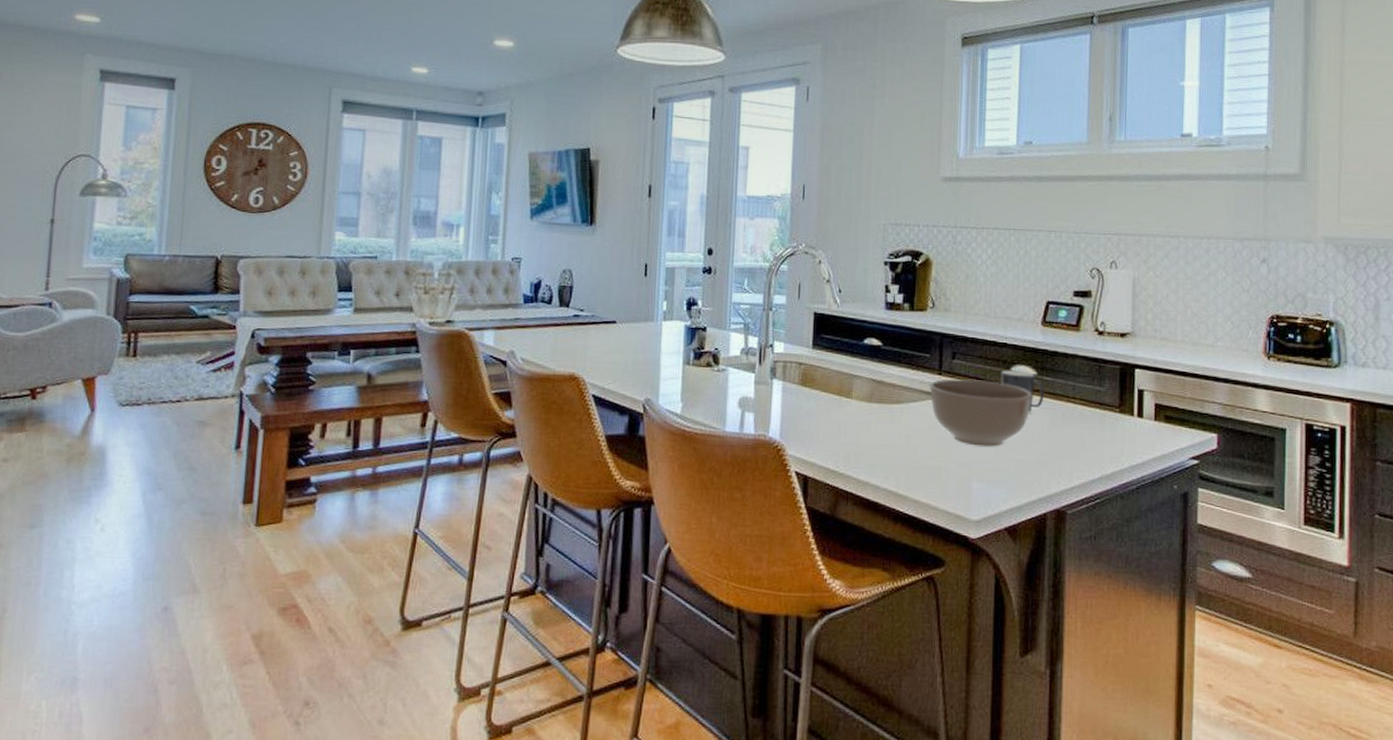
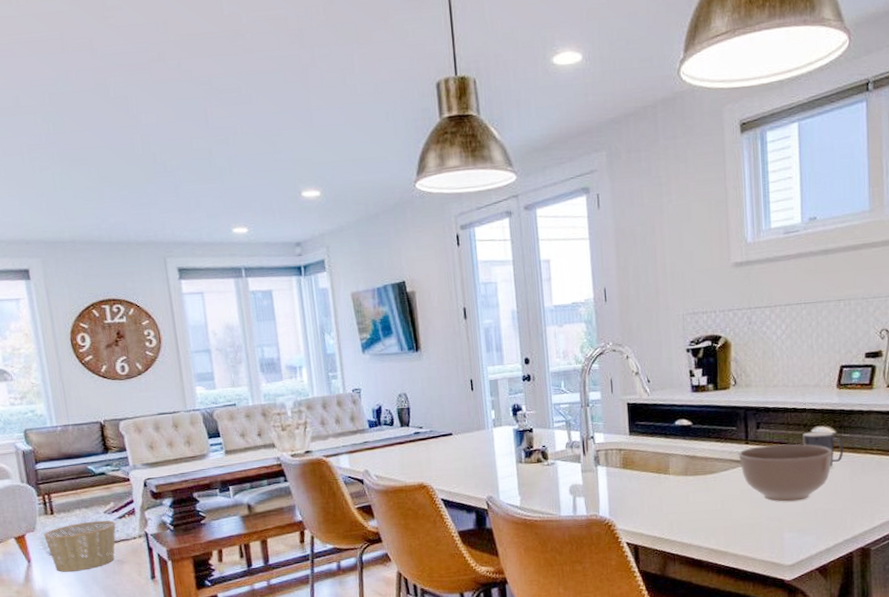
basket: none [118,370,208,429] -> present [44,520,116,572]

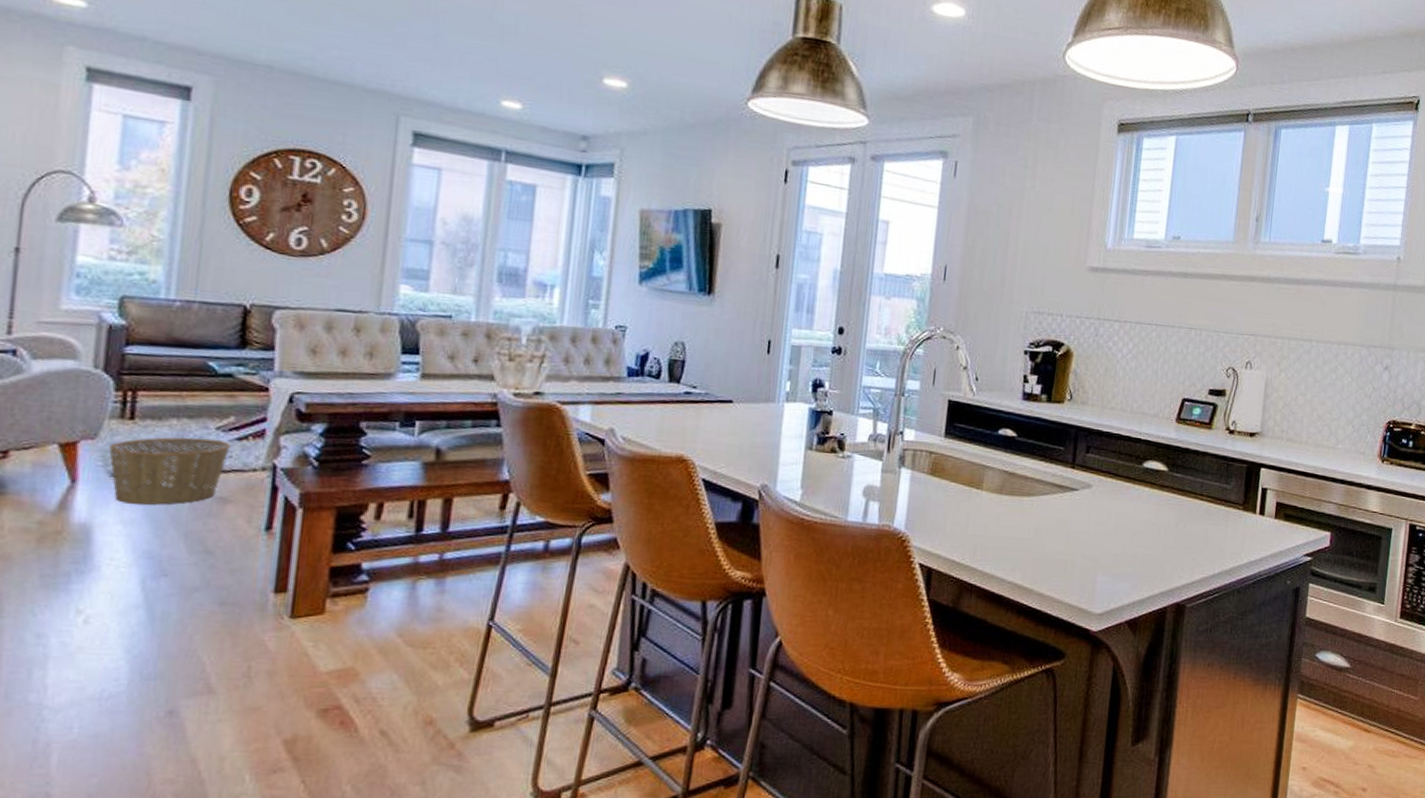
bowl: present [738,443,832,502] -> none [1061,472,1162,541]
mug: present [802,431,844,469] -> none [1132,465,1174,510]

